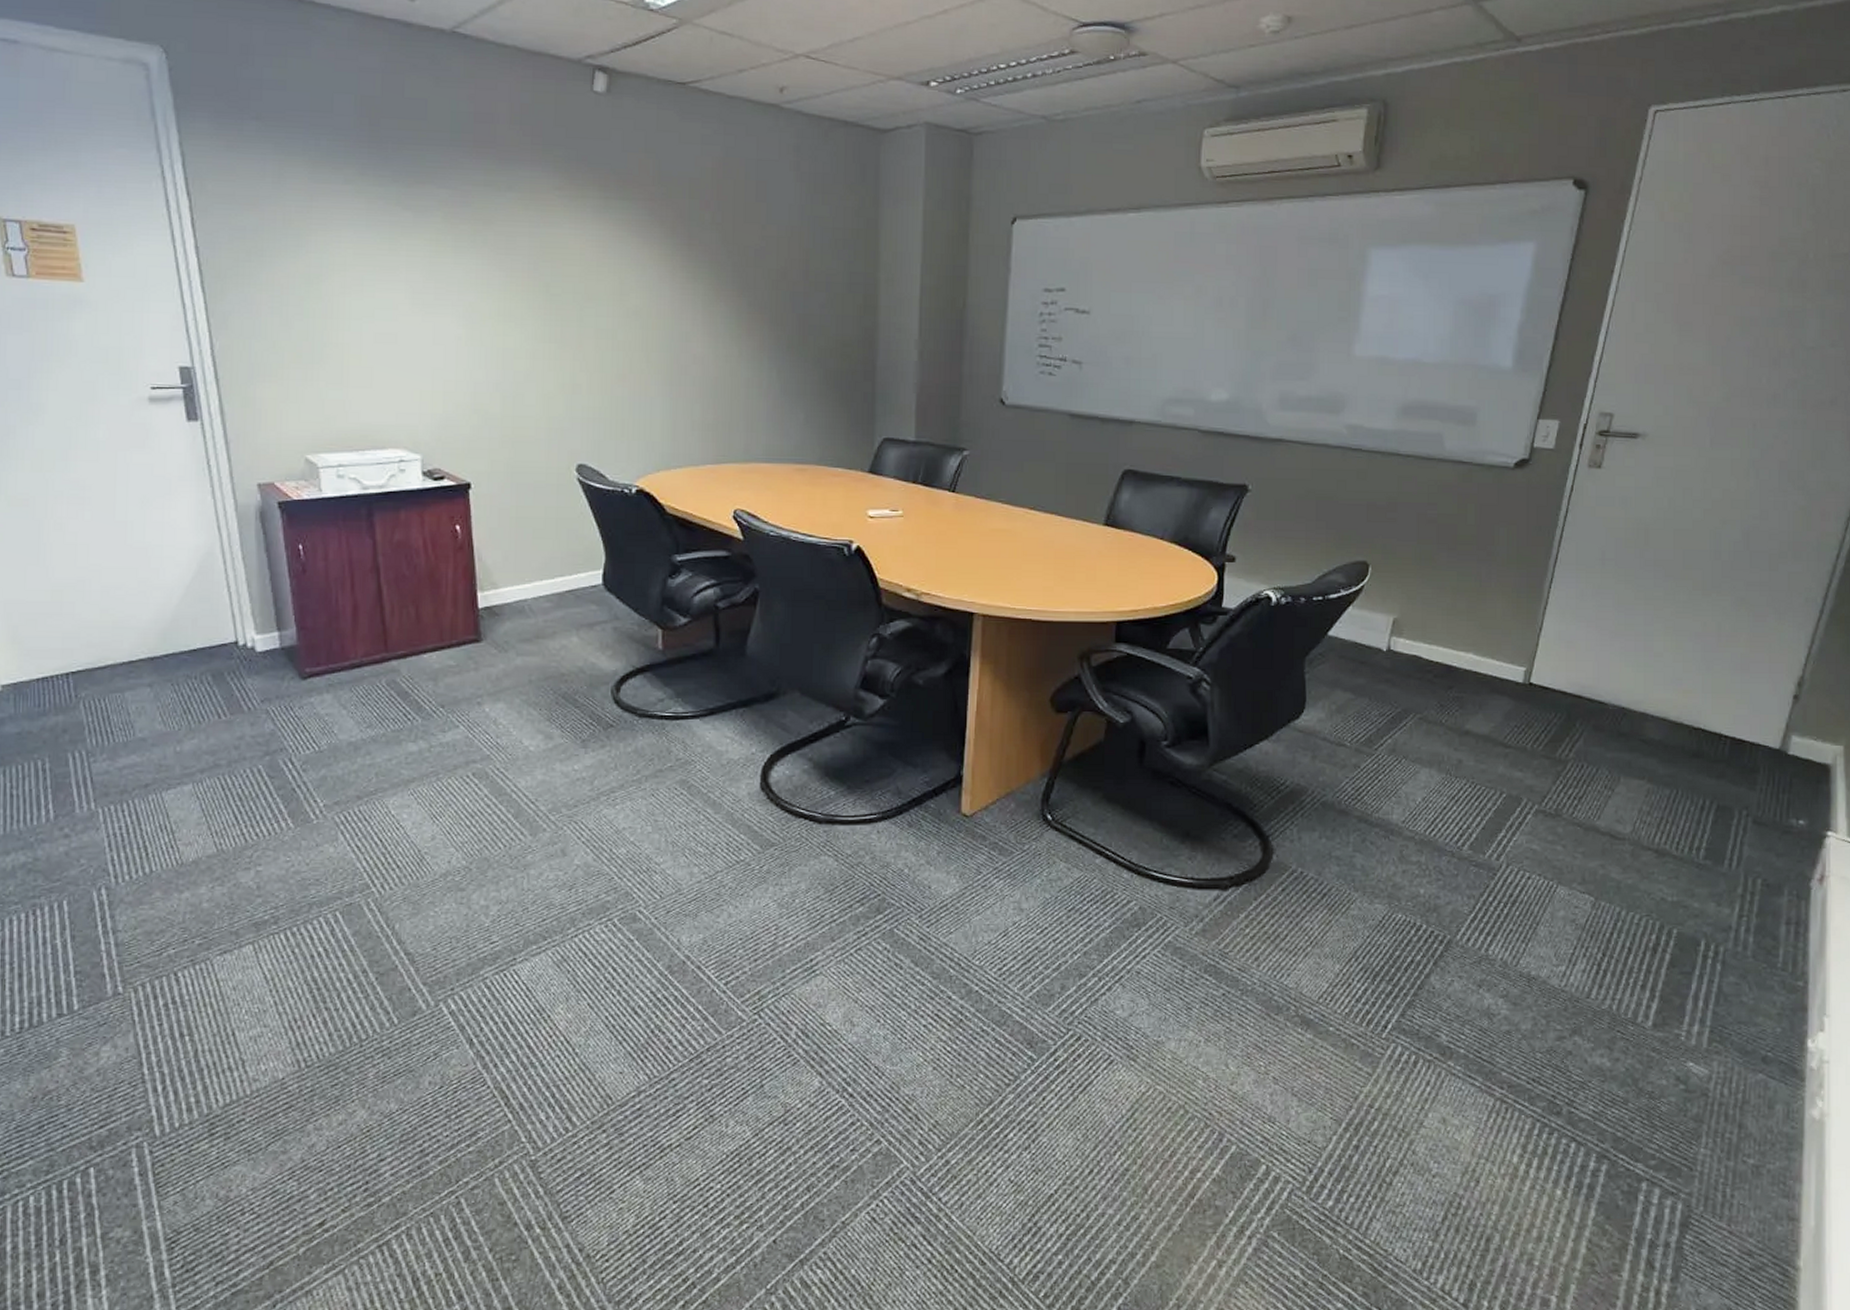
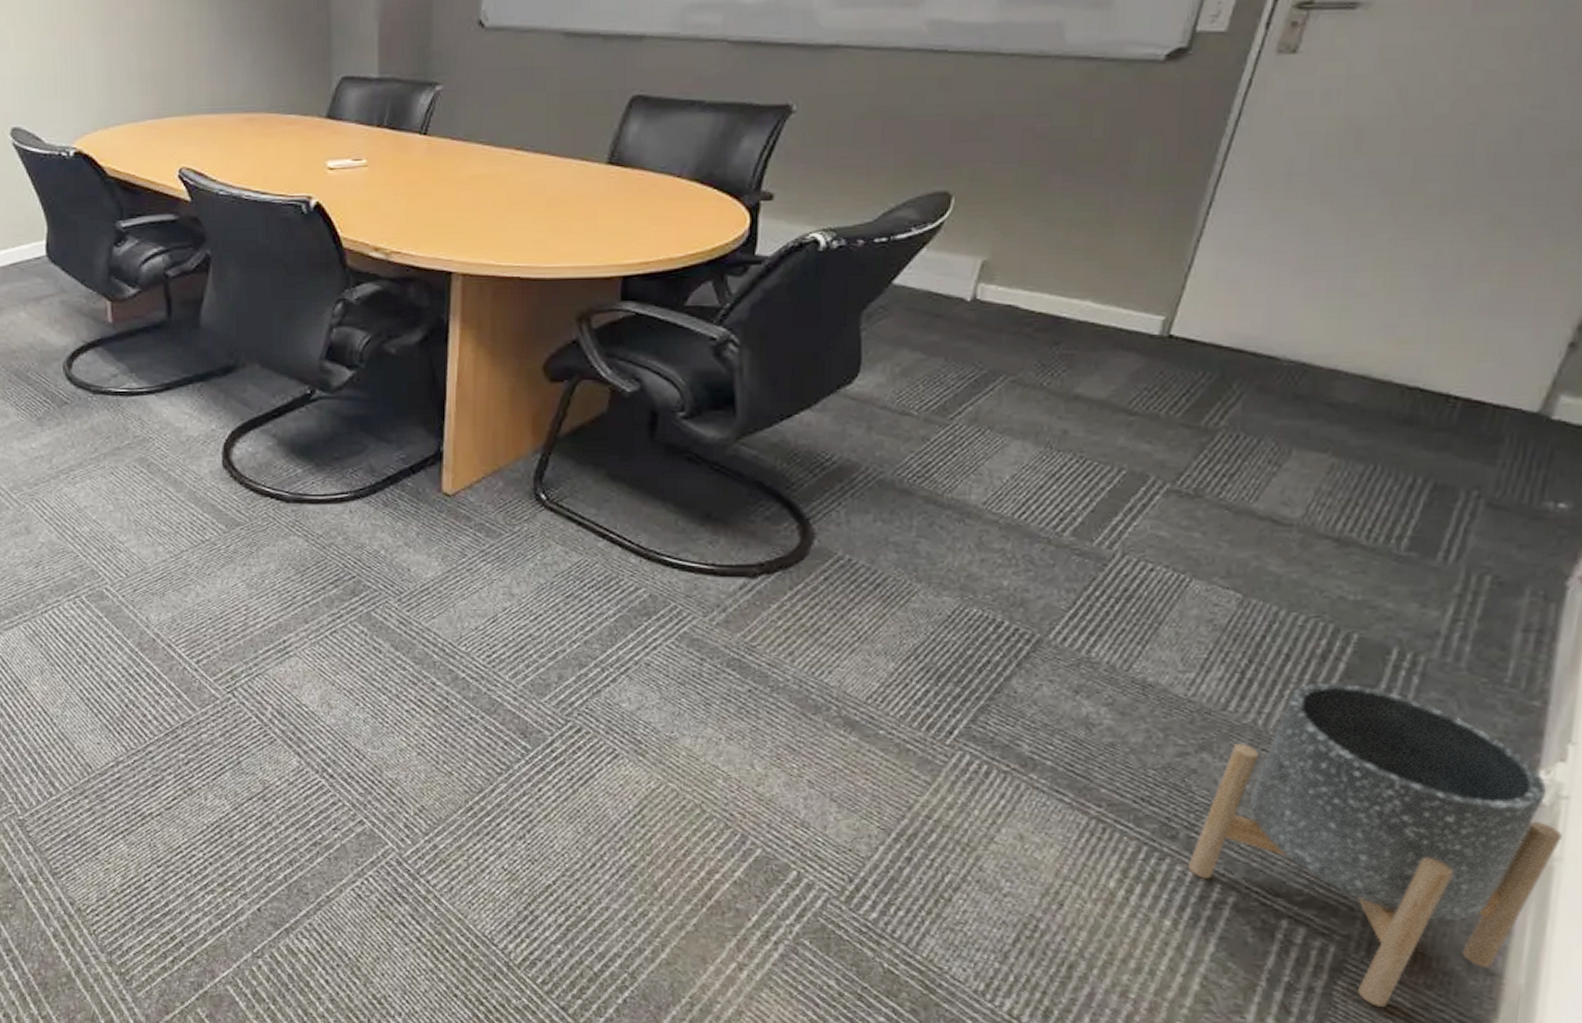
planter: none [1571,971,1827,1257] -> present [1188,682,1562,1008]

